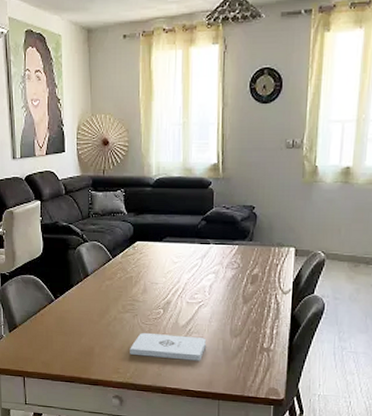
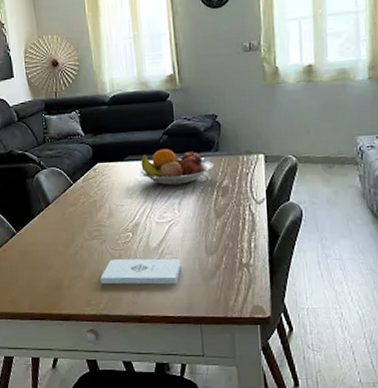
fruit bowl: none [174,234,247,270] -> present [137,148,214,186]

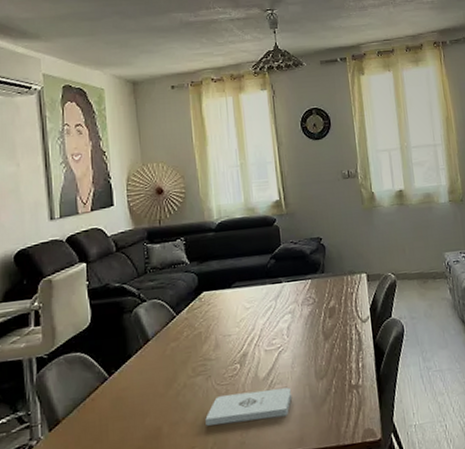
fruit bowl: present [137,148,214,186] -> none [245,272,321,311]

